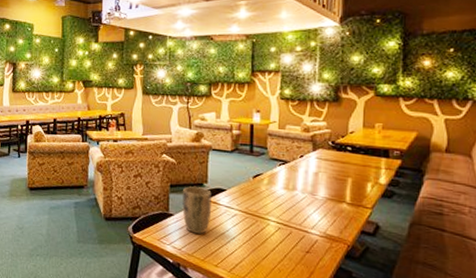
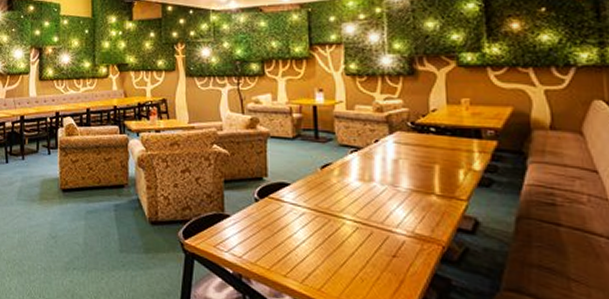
plant pot: present [182,185,212,234] -> none [240,180,274,238]

